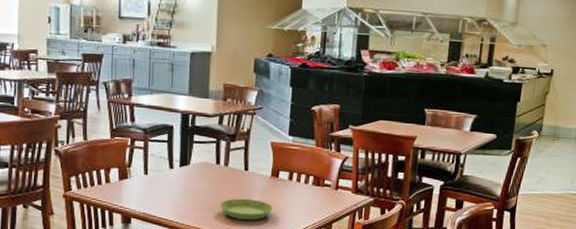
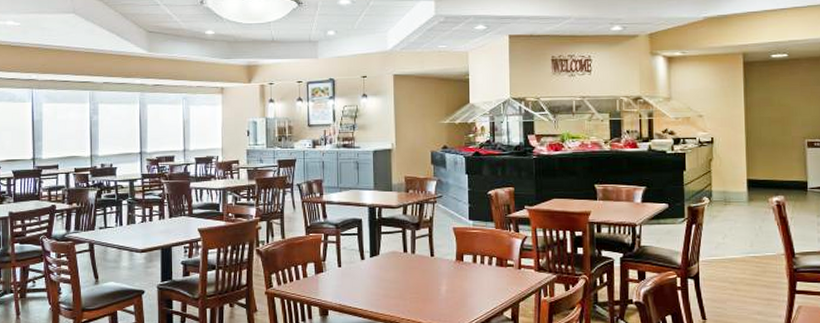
saucer: present [220,198,273,220] -> none [410,284,460,305]

